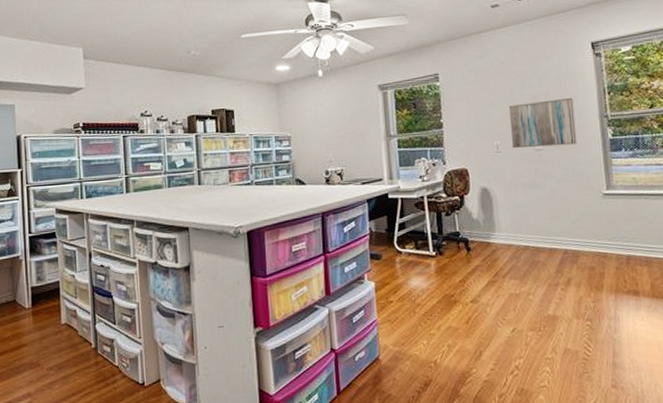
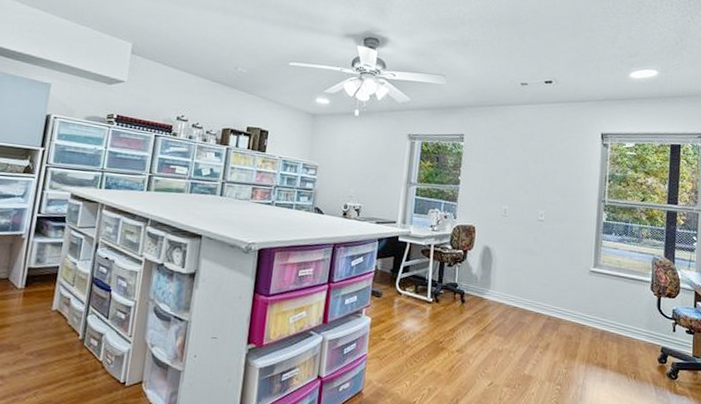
wall art: present [508,97,577,149] -> none [517,176,578,222]

